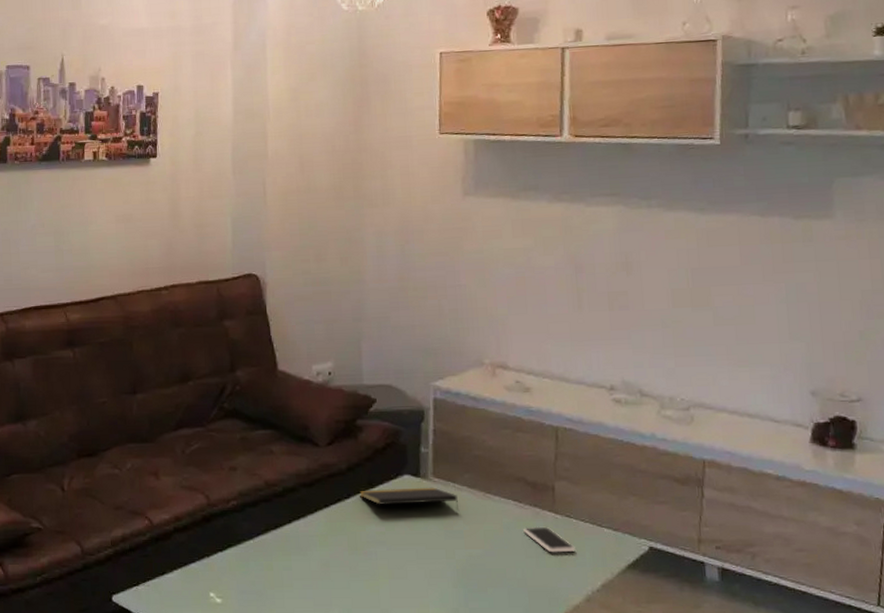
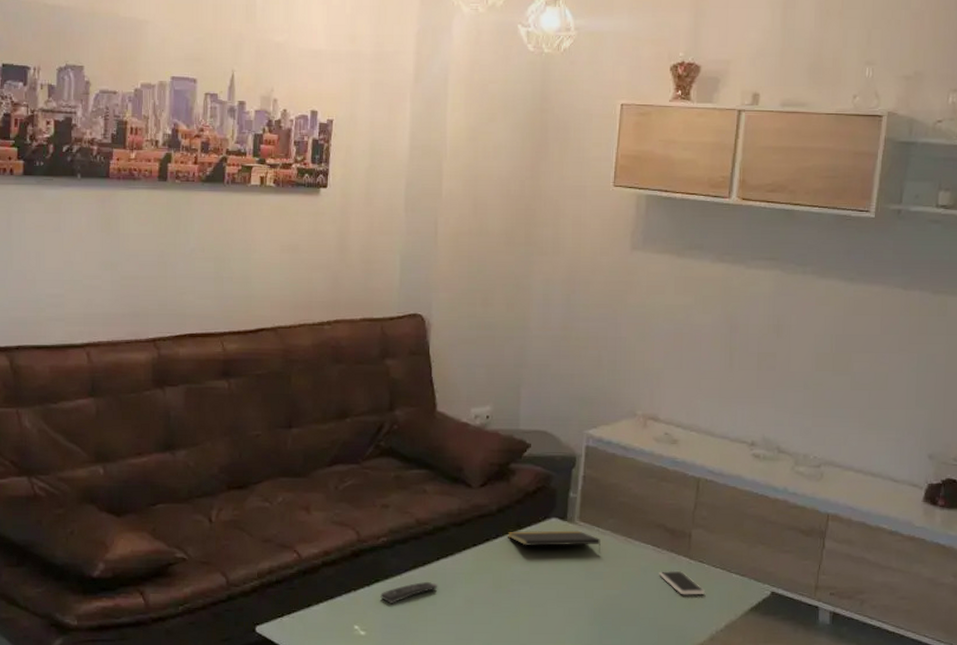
remote control: none [234,546,292,570] -> present [380,582,438,604]

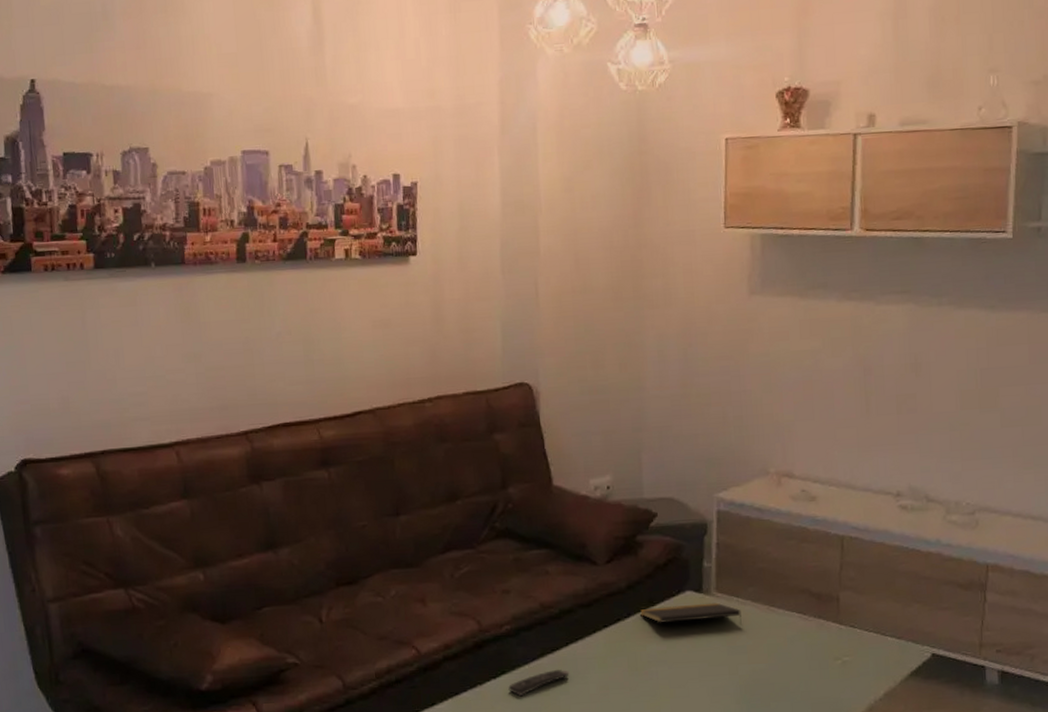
smartphone: present [659,570,706,595] -> none [807,637,860,664]

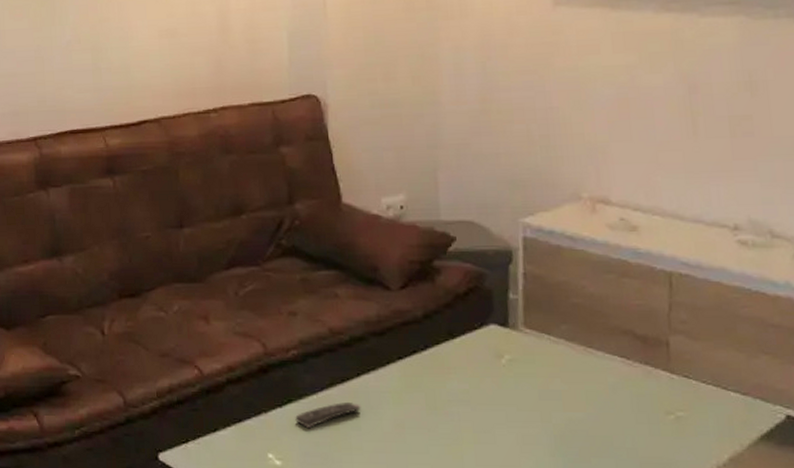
notepad: present [640,602,742,627] -> none [438,339,555,368]

